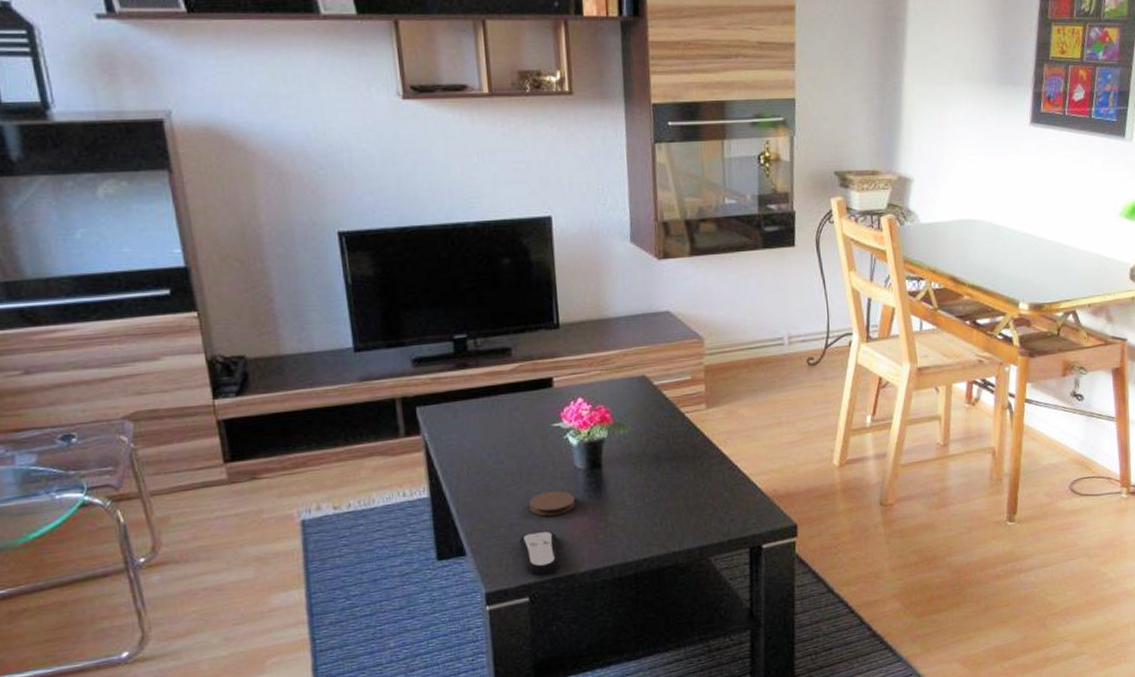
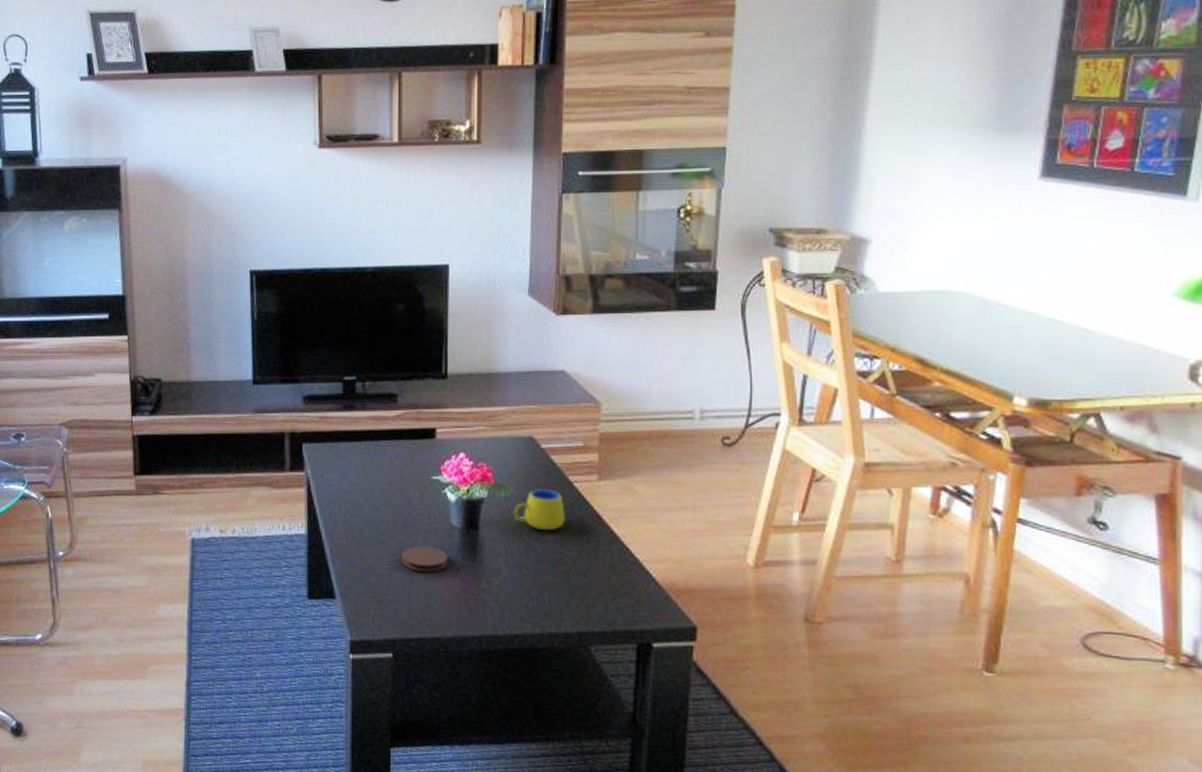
remote control: present [518,530,561,575] -> none [387,585,428,632]
mug: none [632,422,680,461] -> present [513,489,565,530]

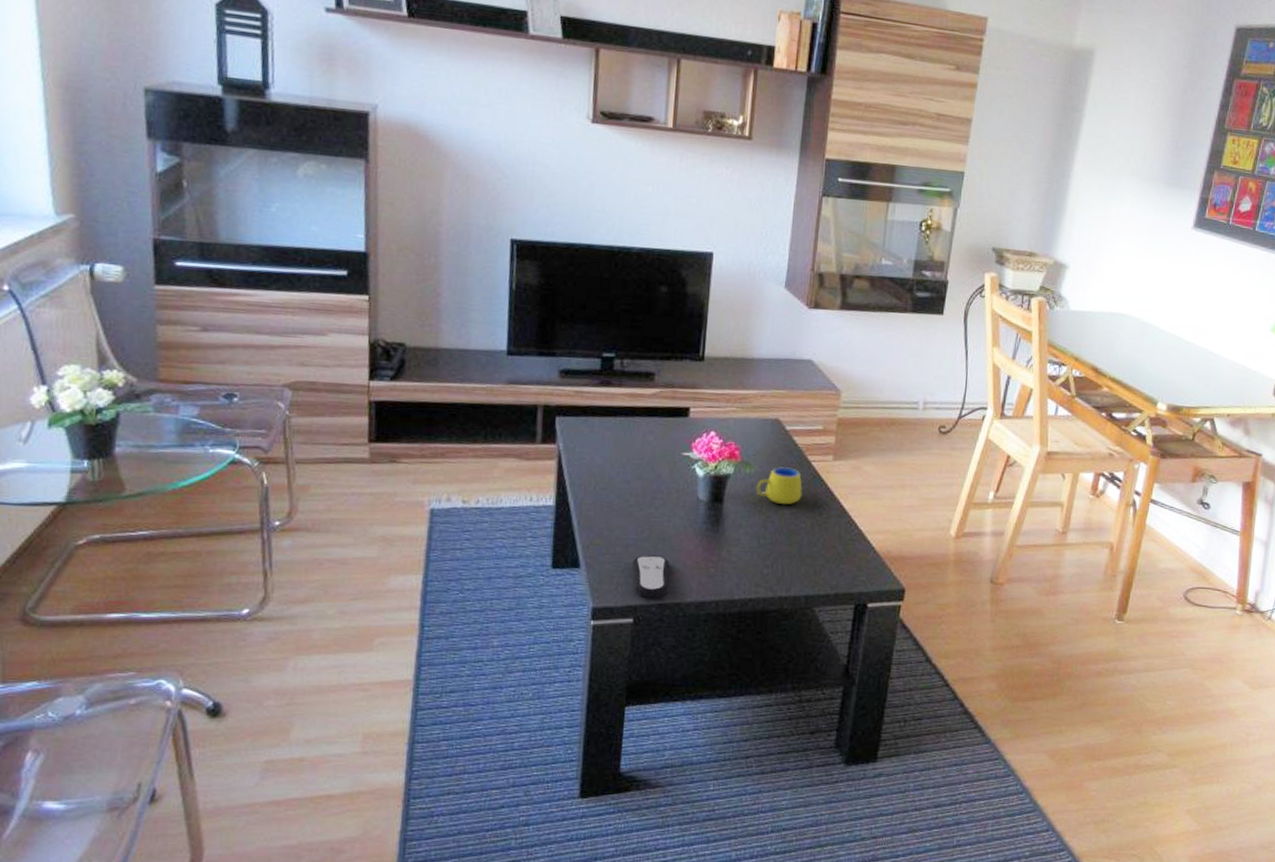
remote control: none [387,585,428,632] -> present [631,555,670,598]
coaster: present [402,546,447,572] -> none [648,518,692,542]

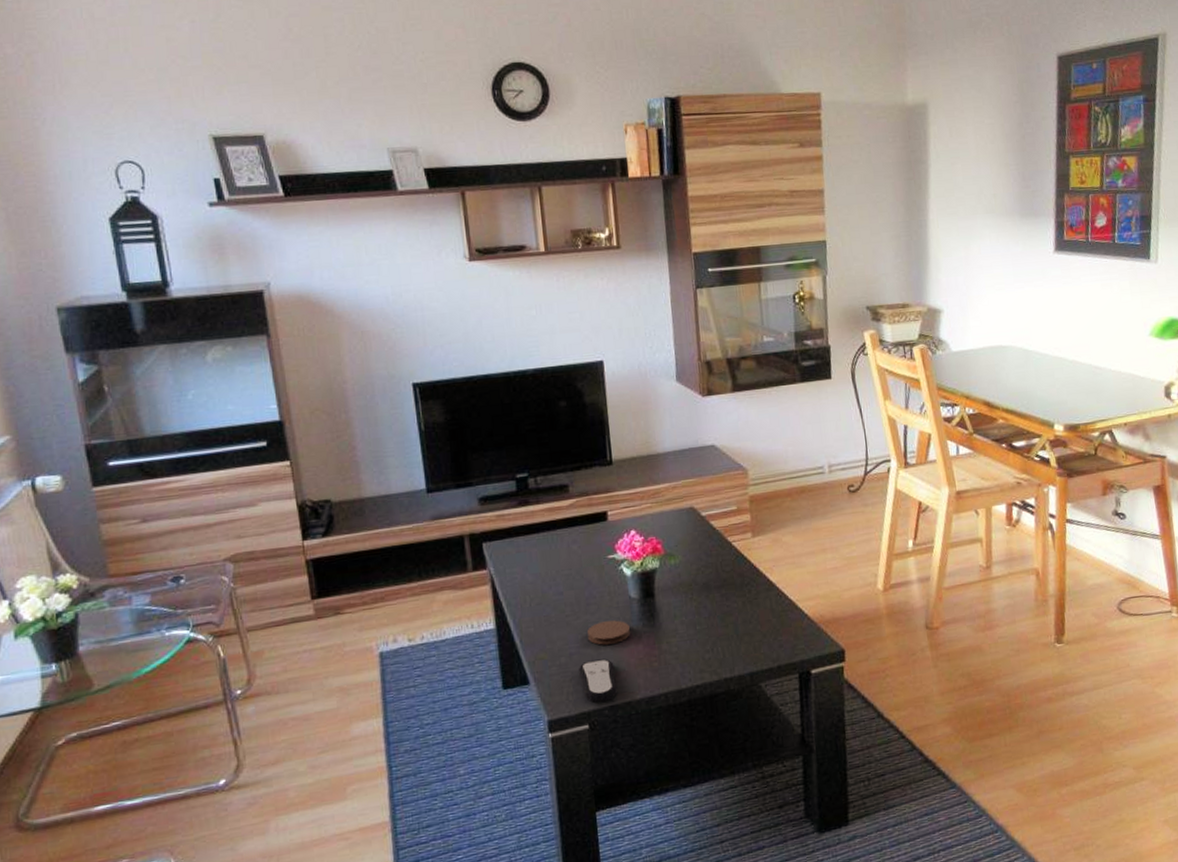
coaster: none [648,518,692,542] -> present [587,620,630,645]
mug: present [756,467,803,504] -> none [683,551,729,589]

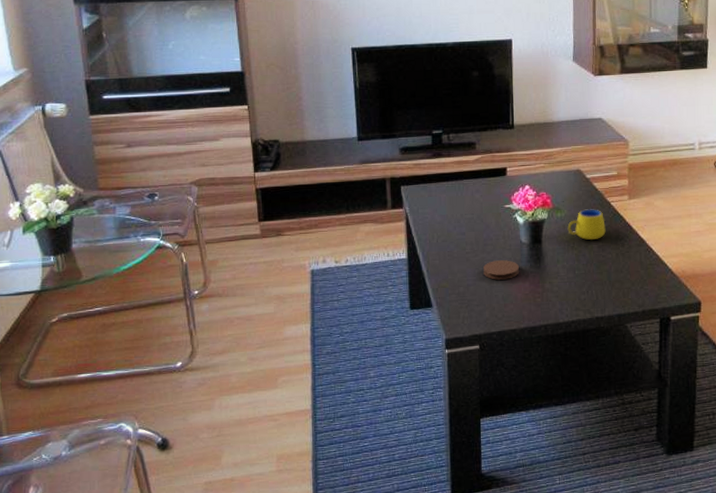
remote control: present [578,659,618,703] -> none [473,291,506,327]
mug: none [683,551,729,589] -> present [567,209,606,240]

